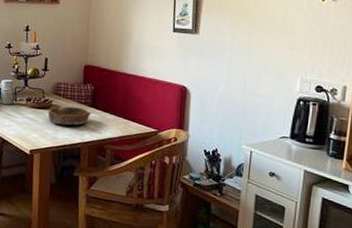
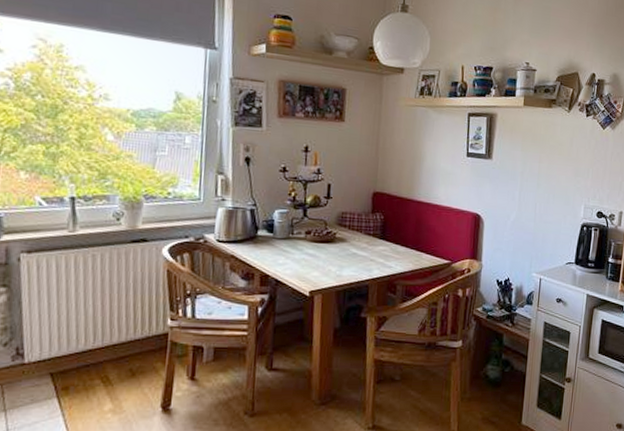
bowl: present [47,106,92,126] -> none [331,239,381,261]

